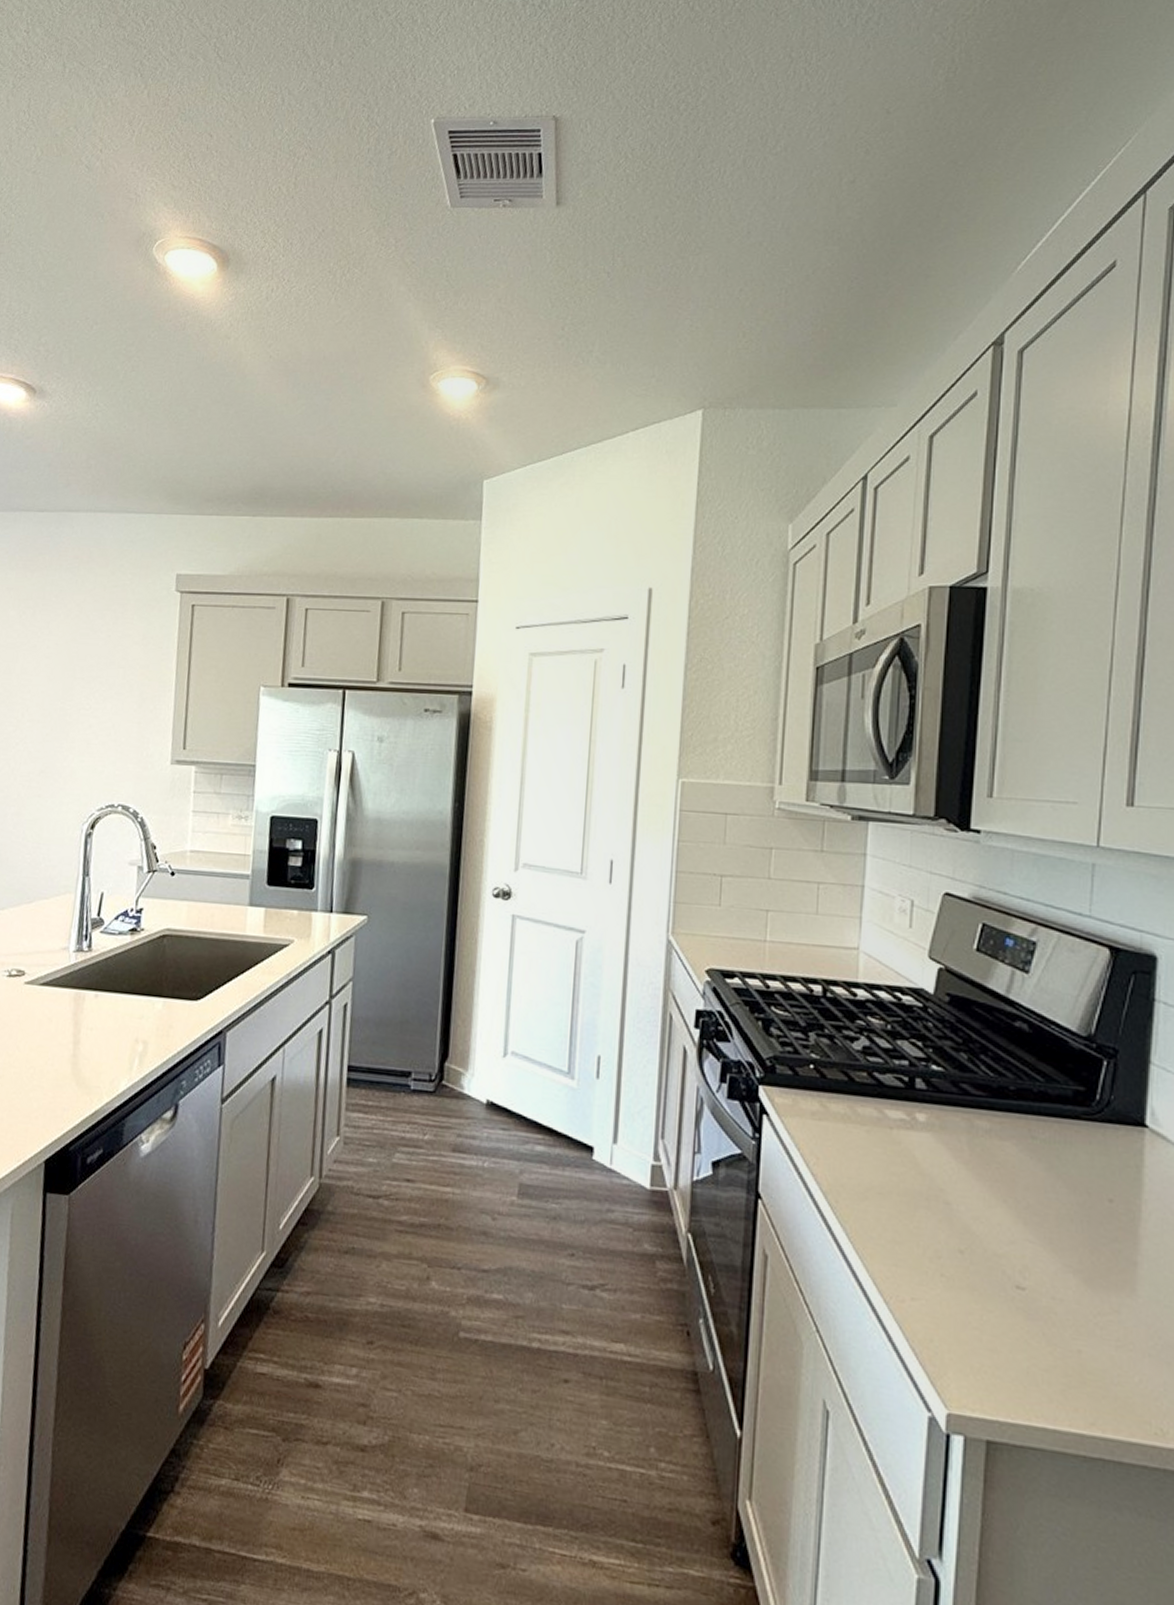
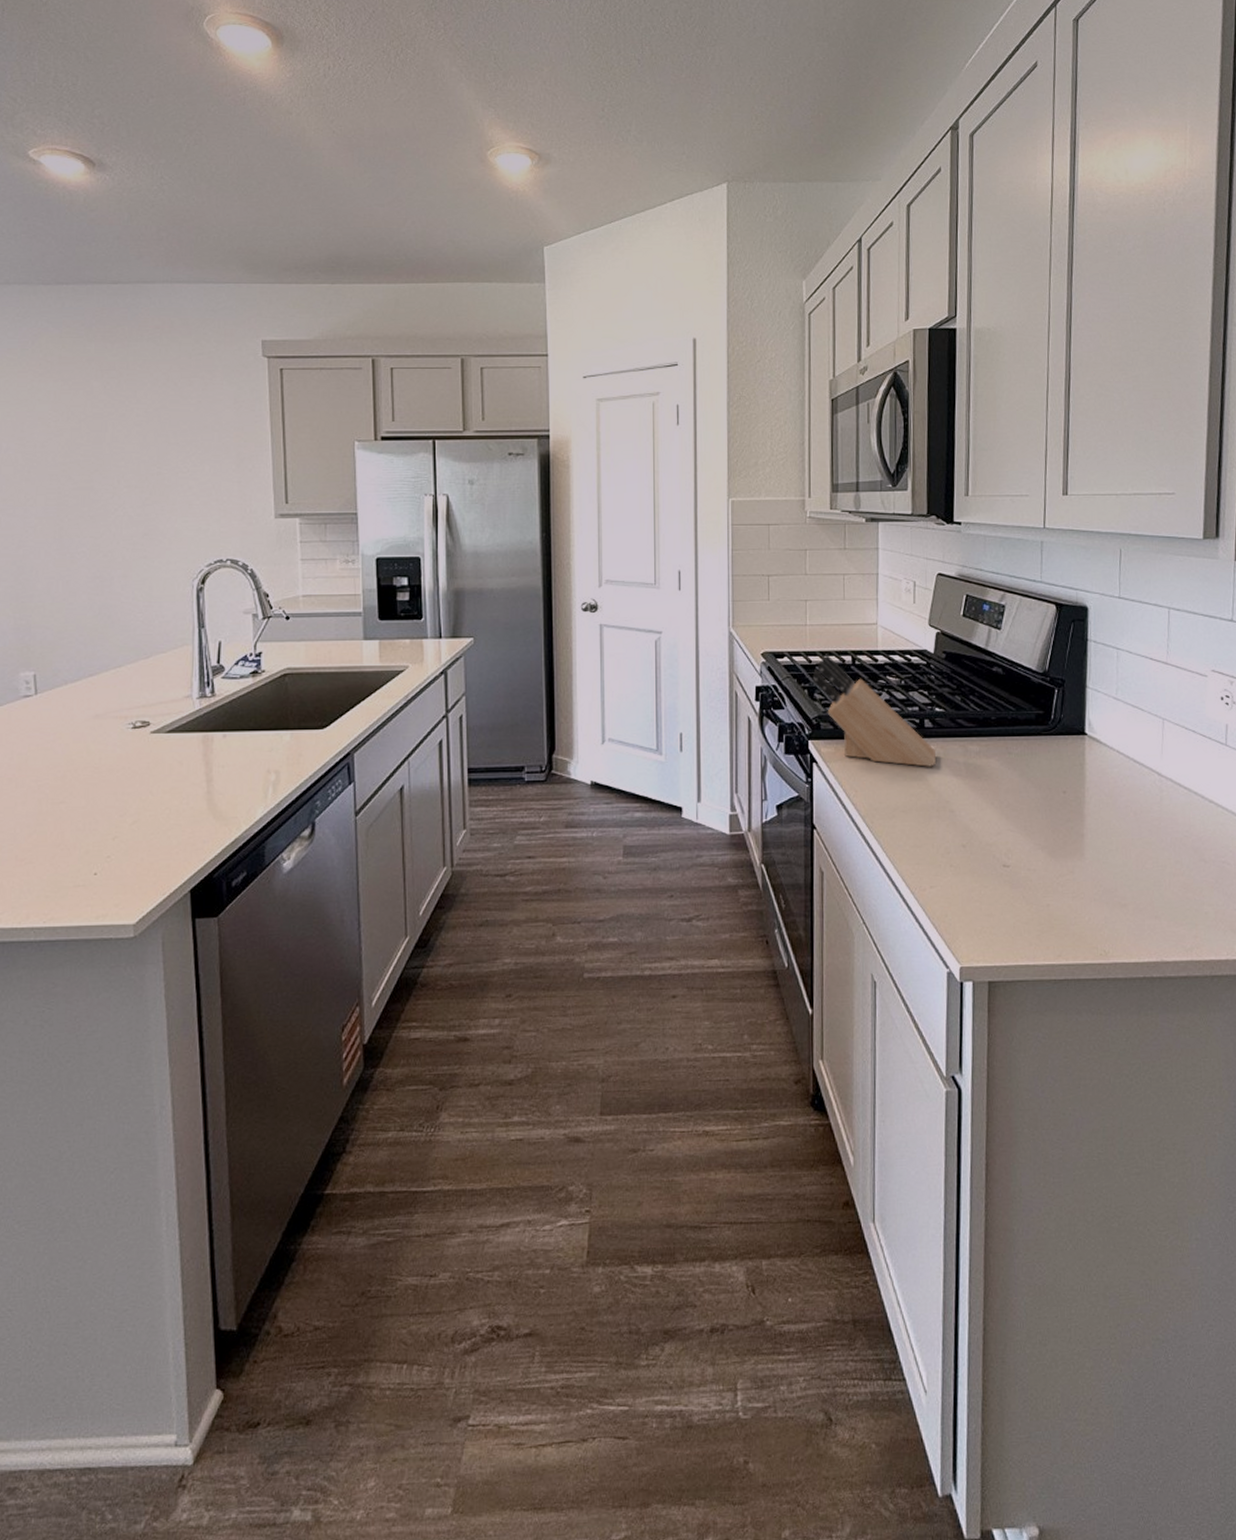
knife block: none [769,979,928,1141] -> present [812,654,936,767]

